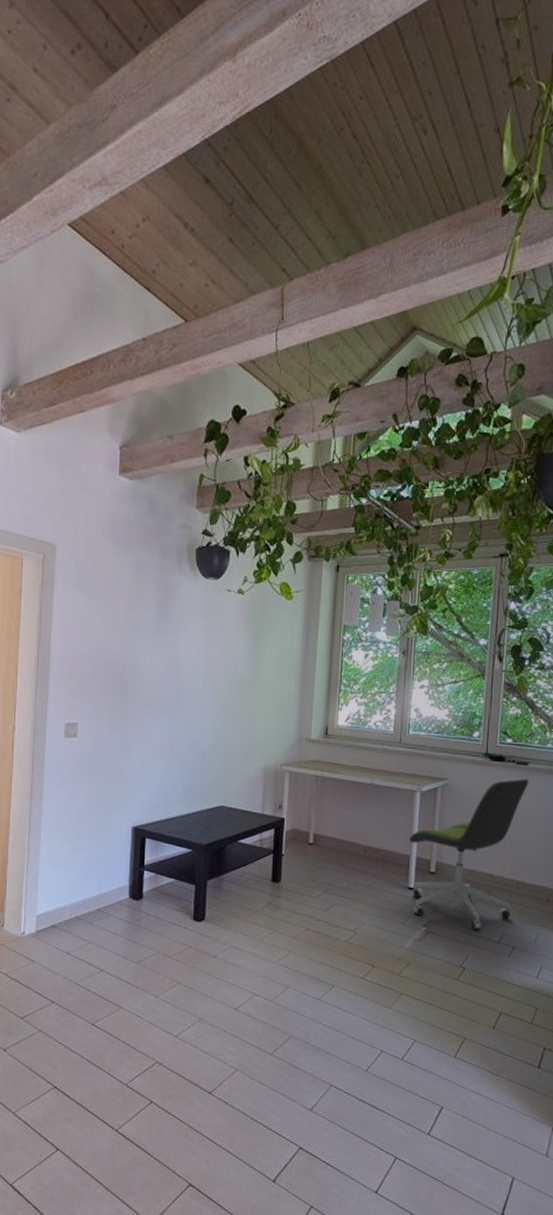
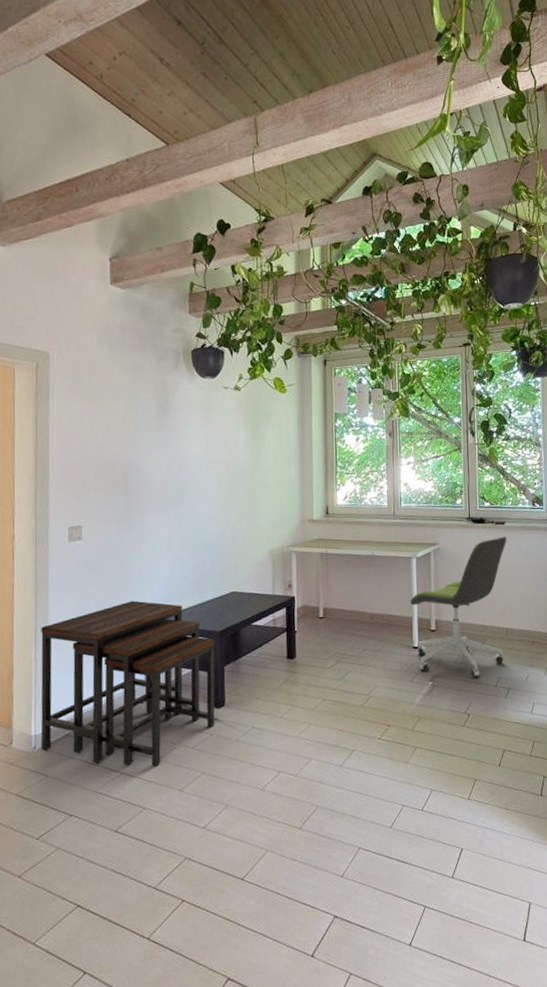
desk: none [29,803,199,970] -> present [40,600,215,767]

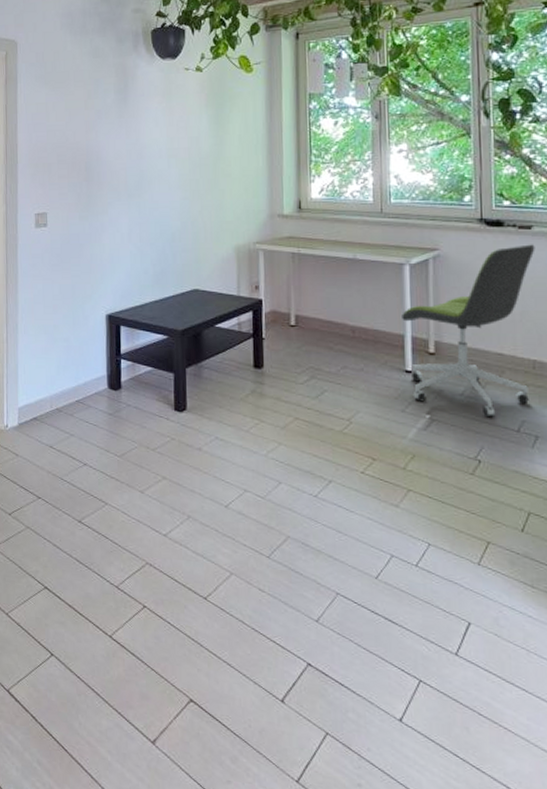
desk: present [40,600,215,767] -> none [11,291,176,463]

